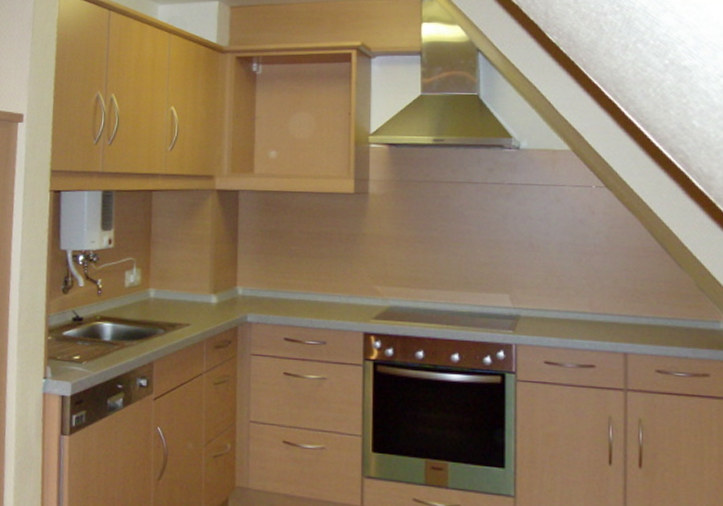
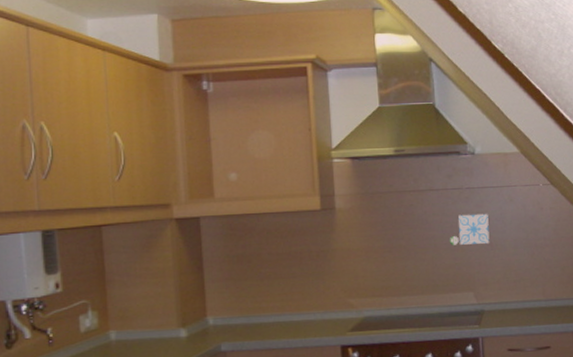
decorative tile: none [485,211,531,244] -> present [449,213,490,245]

